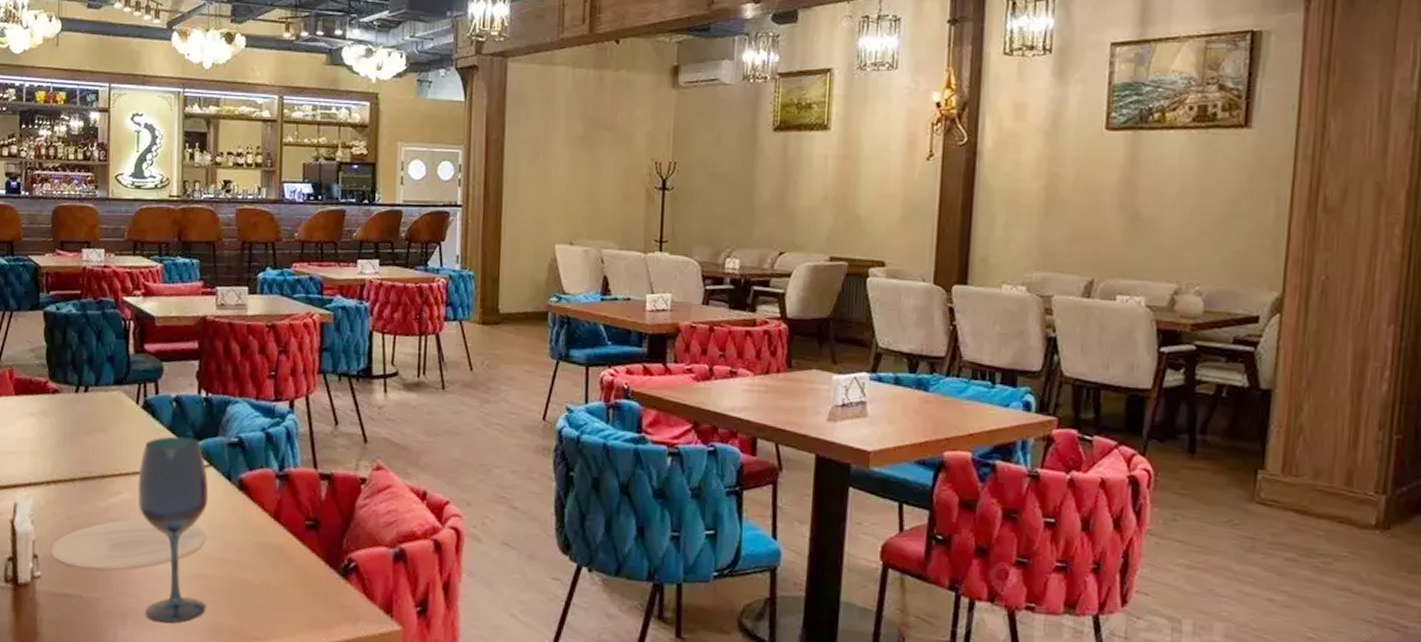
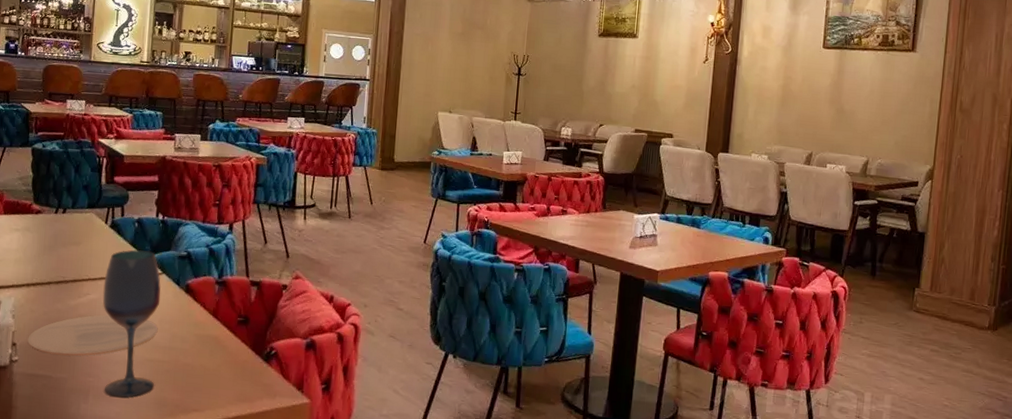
teapot: present [1173,280,1206,318] -> none [863,155,885,182]

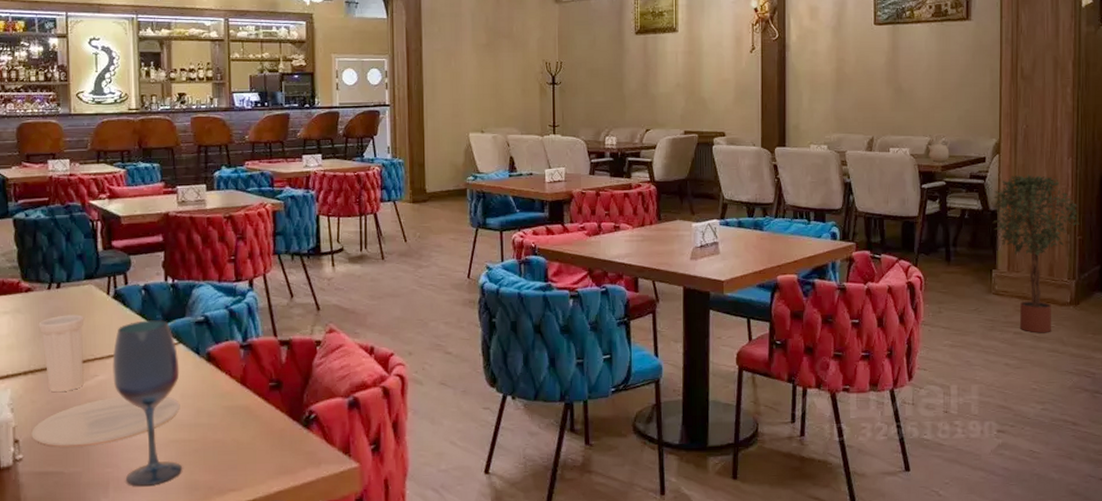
cup: none [43,237,84,305] -> present [38,314,85,392]
teapot: none [863,155,885,182] -> present [928,133,950,162]
potted tree: none [919,202,1005,354] -> present [992,174,1080,333]

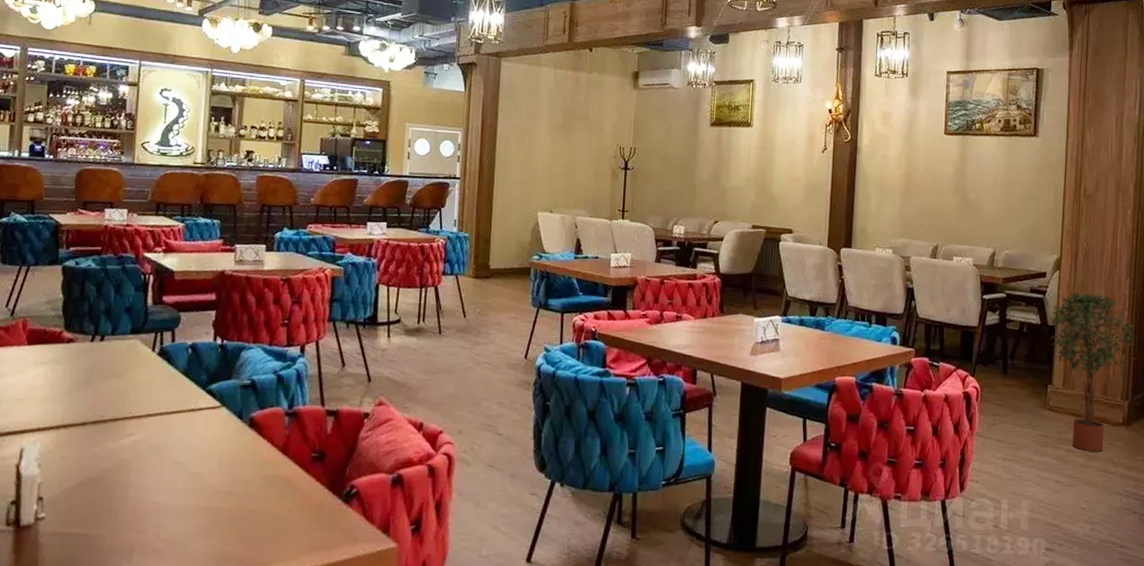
plate: present [31,396,180,448] -> none [57,457,217,509]
cup: present [38,314,85,392] -> none [77,369,126,449]
wineglass: present [112,320,182,486] -> none [149,380,221,554]
teapot: present [928,133,950,162] -> none [990,246,1012,274]

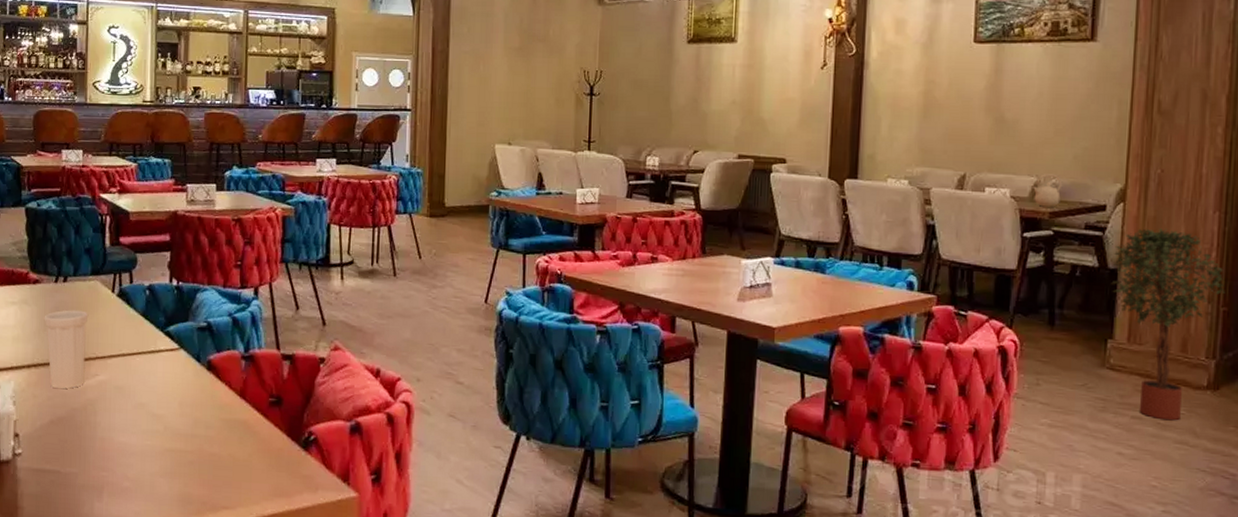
cup: none [77,369,126,449] -> present [44,310,89,389]
teapot: none [990,246,1012,274] -> present [1033,174,1061,207]

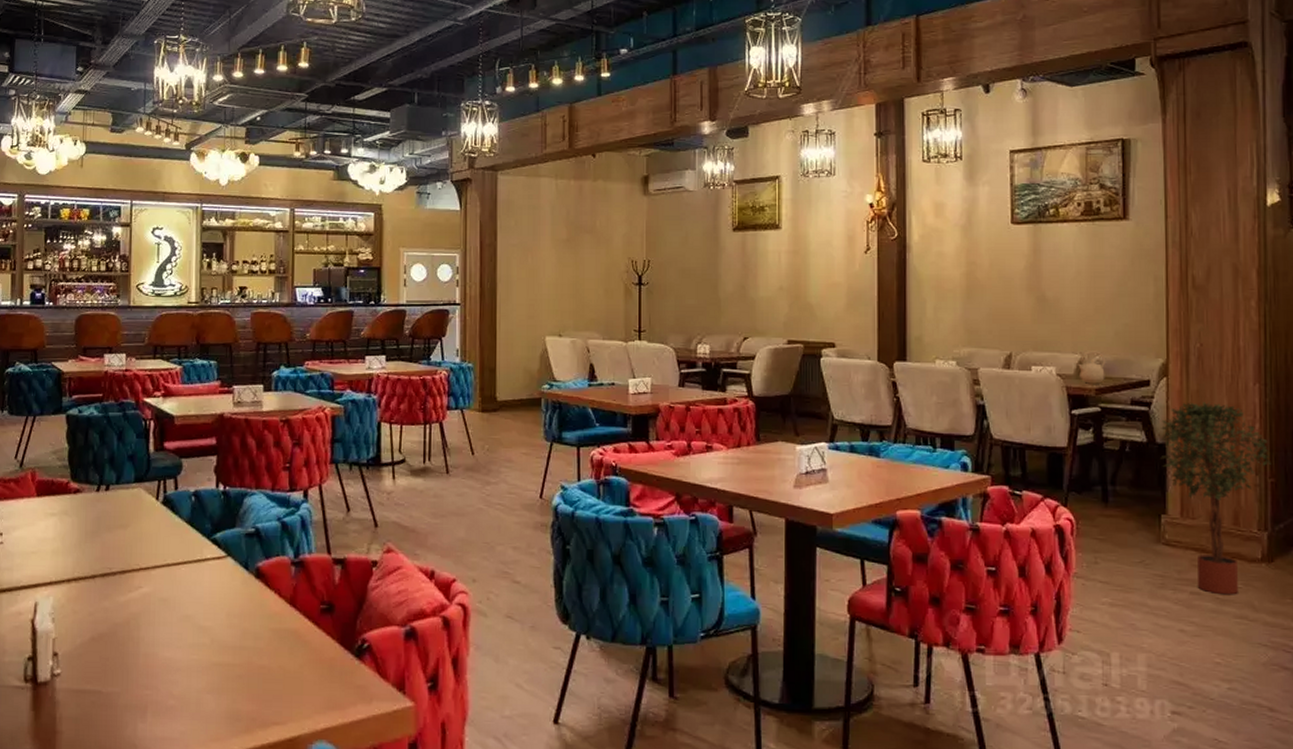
cup: present [44,310,89,389] -> none [85,519,132,603]

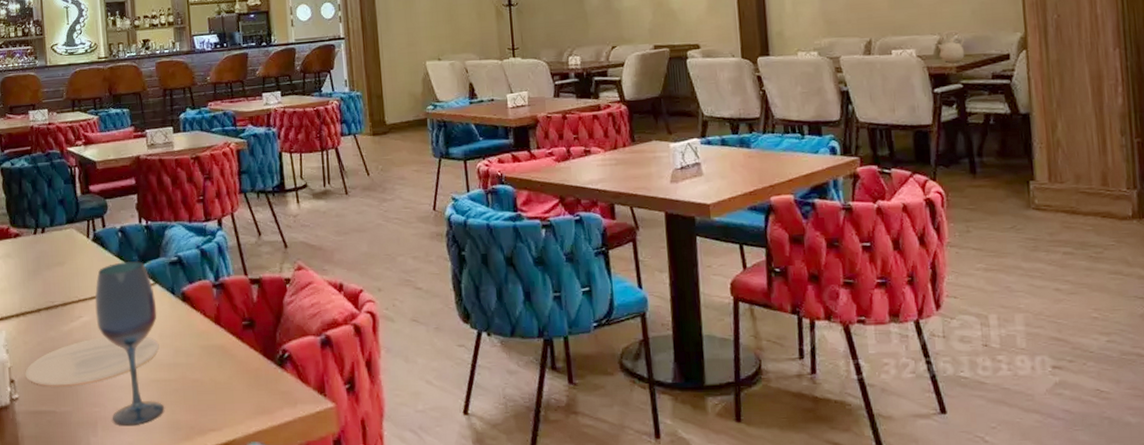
plate: none [71,611,226,665] -> present [25,336,160,387]
wineglass: none [157,529,227,713] -> present [95,261,164,425]
potted tree: present [1160,402,1271,595] -> none [1023,70,1137,253]

